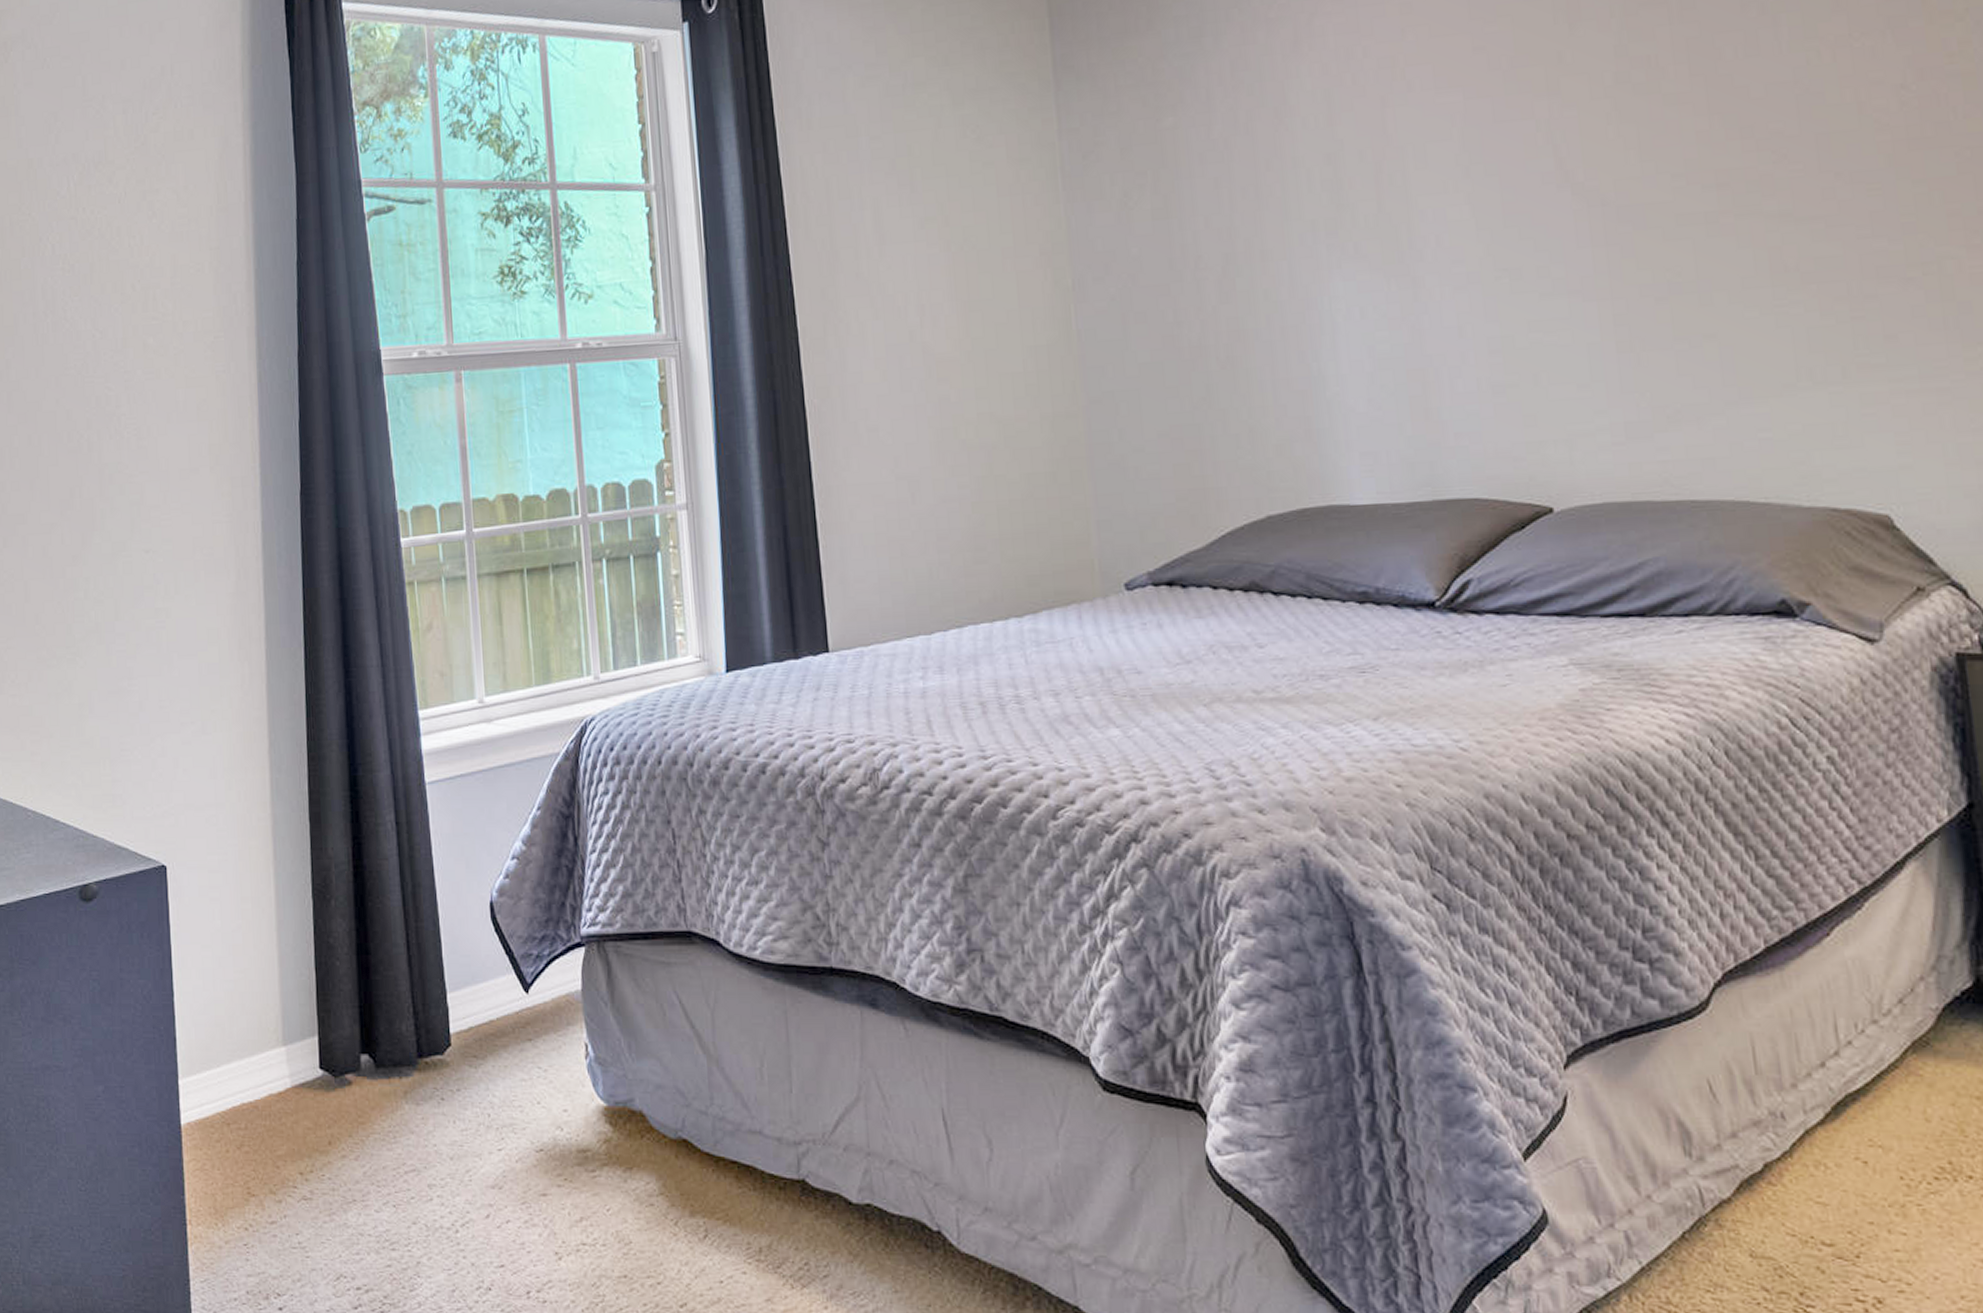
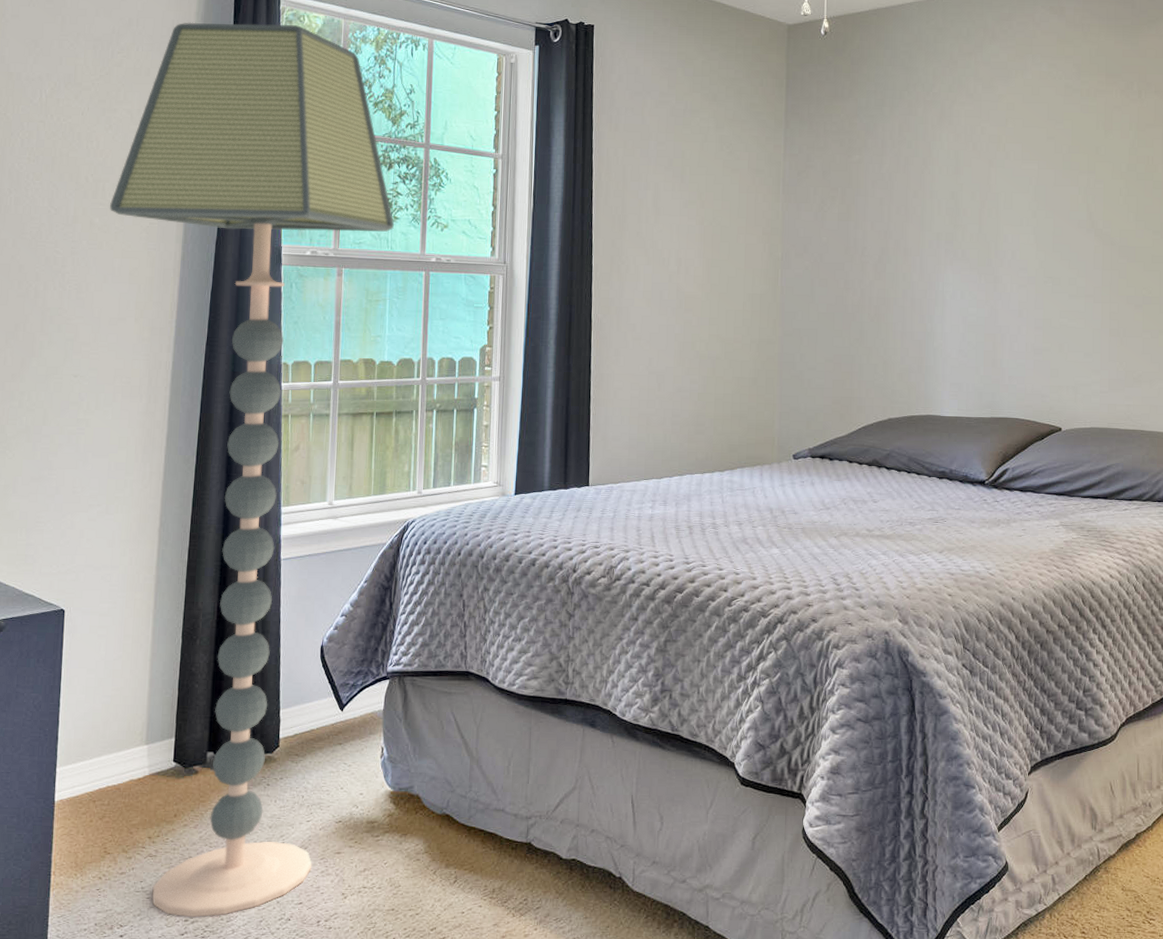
floor lamp: none [164,43,522,1285] -> present [110,22,394,918]

